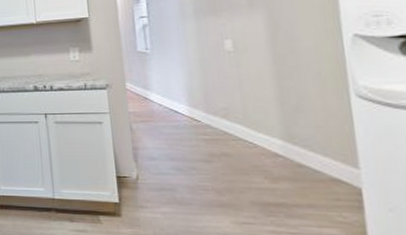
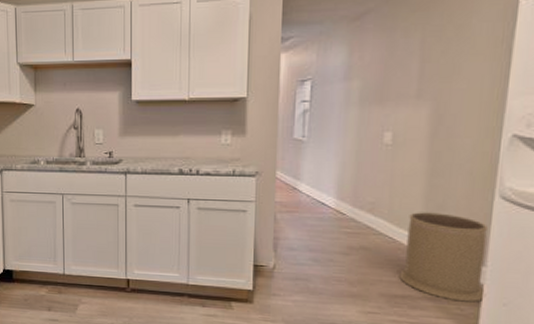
trash can: none [265,115,368,209] -> present [399,212,488,303]

